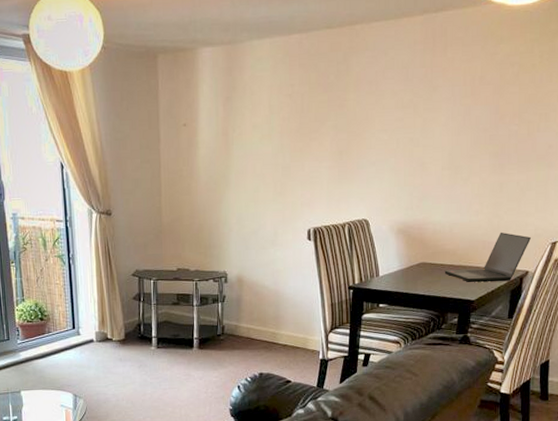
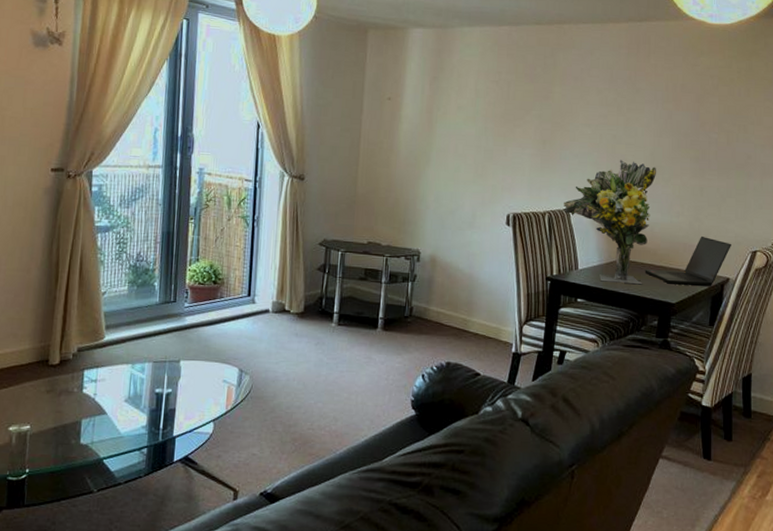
bouquet: none [363,163,456,286] -> present [564,160,657,285]

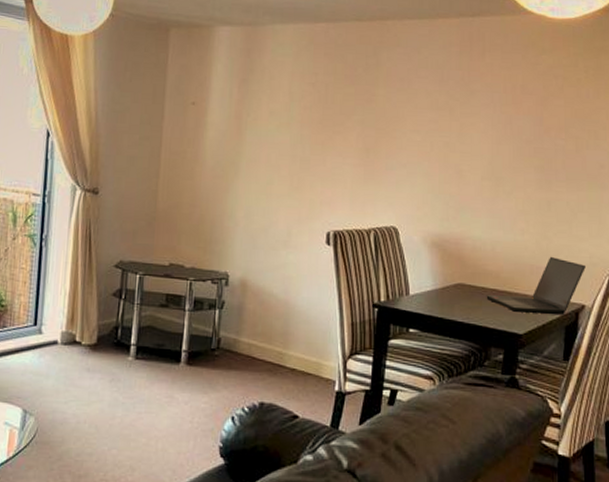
bouquet: present [564,160,657,285] -> none [391,170,497,313]

